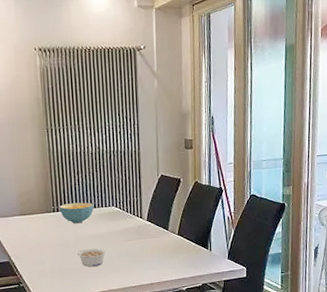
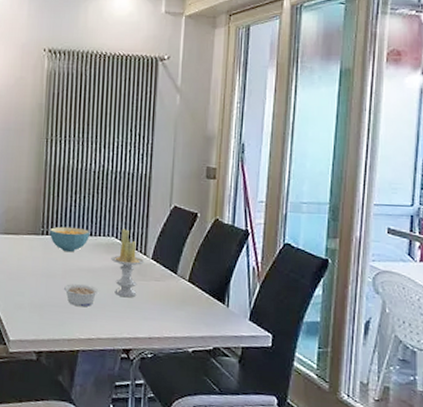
candle: none [114,199,142,255] -> present [111,229,145,298]

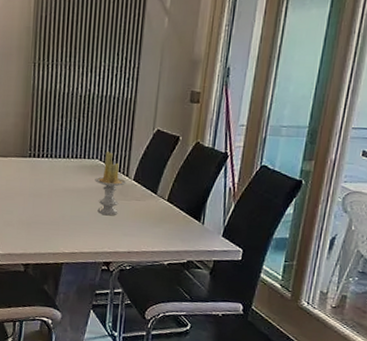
cereal bowl: present [49,226,89,253] -> none [36,149,75,174]
legume: present [63,284,99,307] -> none [49,203,83,224]

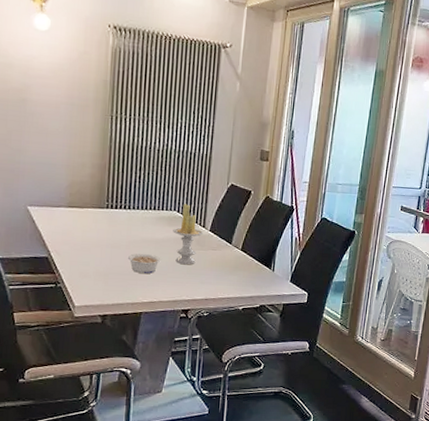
legume: none [49,203,83,224] -> present [127,254,161,274]

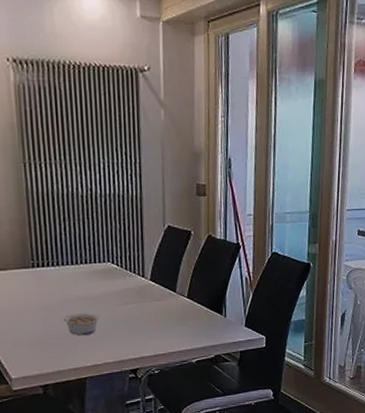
candle: present [173,204,204,265] -> none [109,253,144,321]

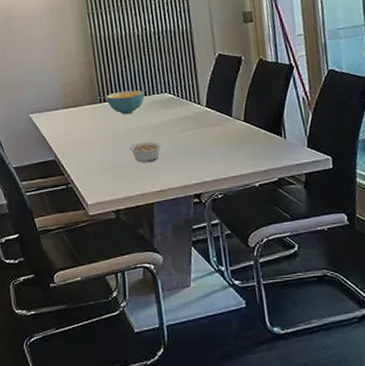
cereal bowl: none [40,256,84,283] -> present [106,90,144,115]

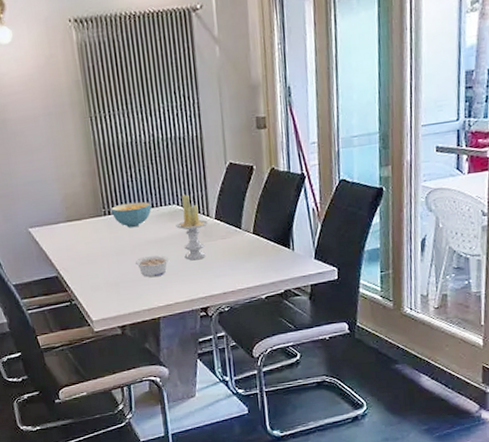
candle: none [168,83,200,147] -> present [176,194,209,261]

